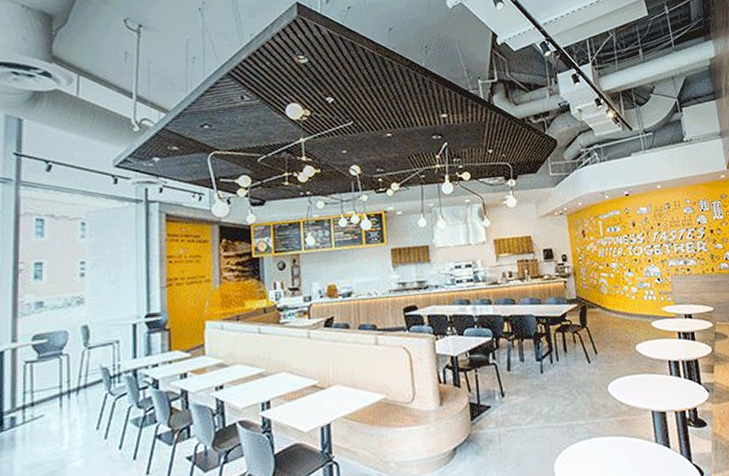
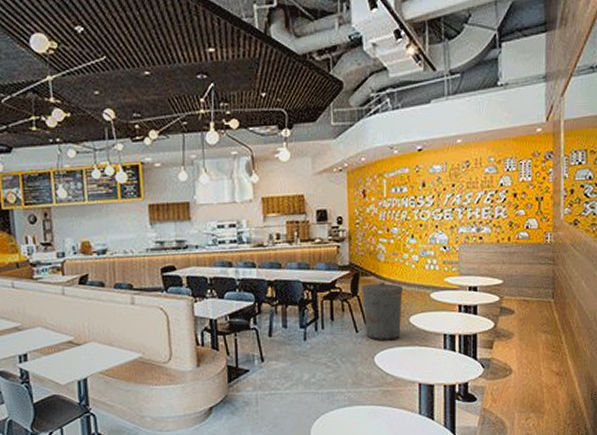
trash can: none [589,313,630,371] -> present [362,282,402,341]

